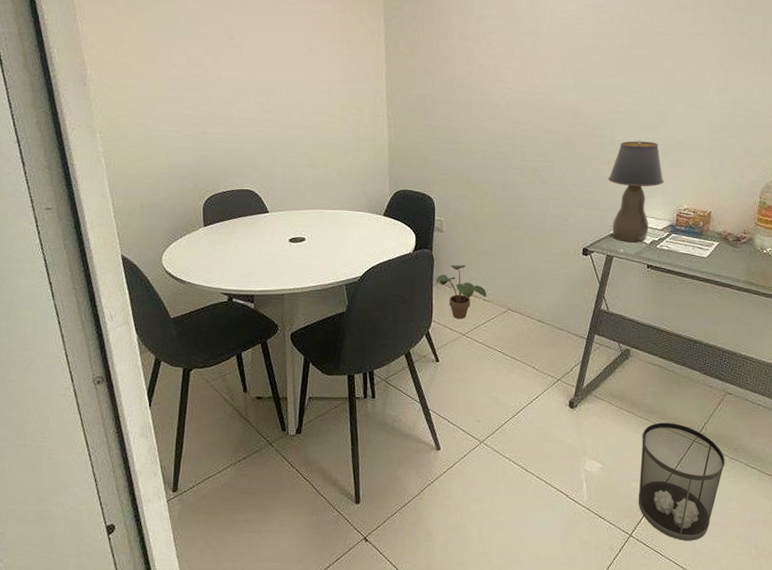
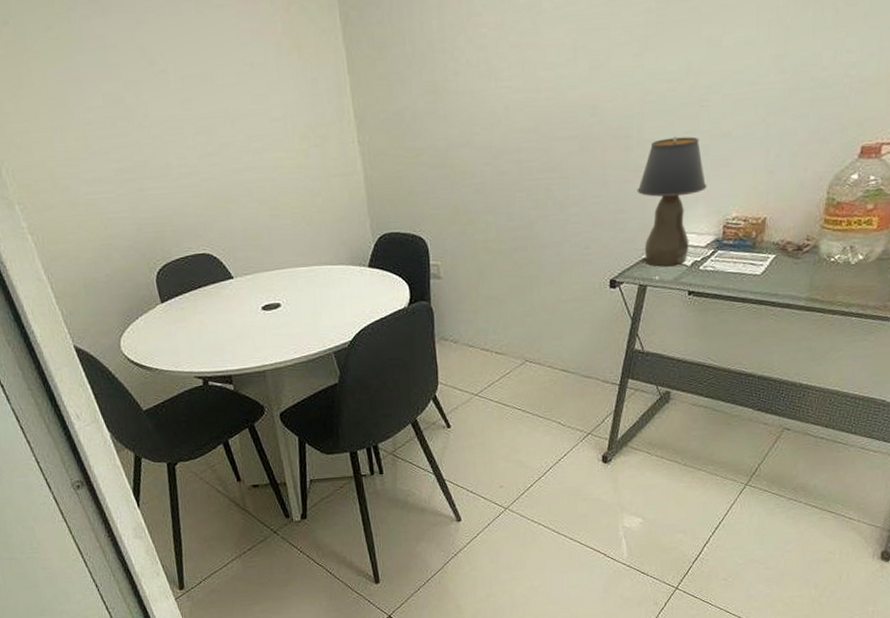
potted plant: present [436,265,487,320] -> none [438,315,500,378]
waste bin: present [638,422,725,541] -> none [684,467,782,588]

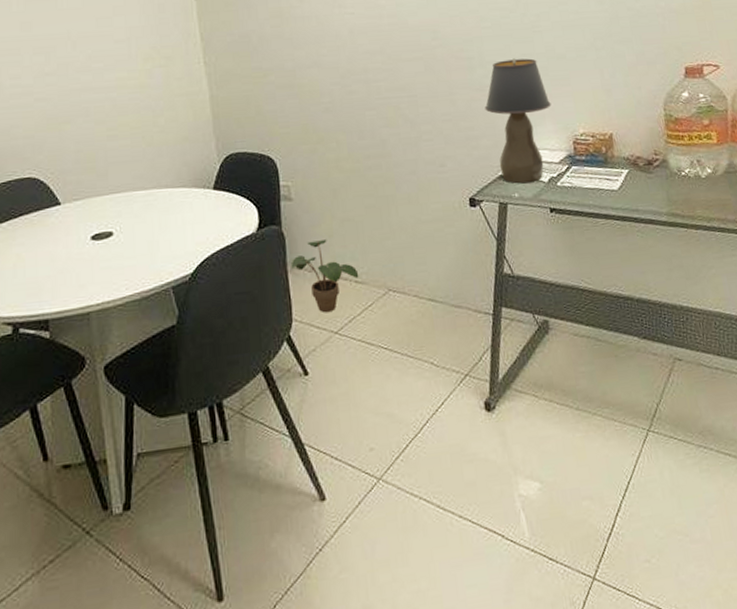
potted plant: none [438,315,500,378] -> present [290,240,359,313]

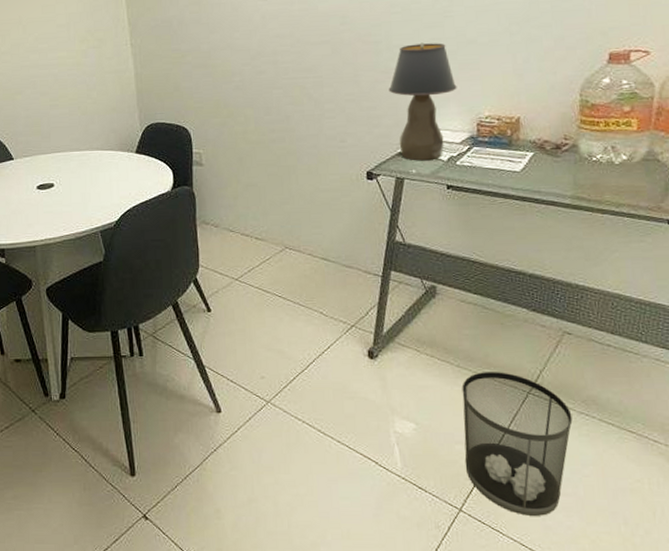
potted plant: present [290,240,359,313] -> none [199,201,259,262]
waste bin: none [583,410,693,574] -> present [462,372,573,516]

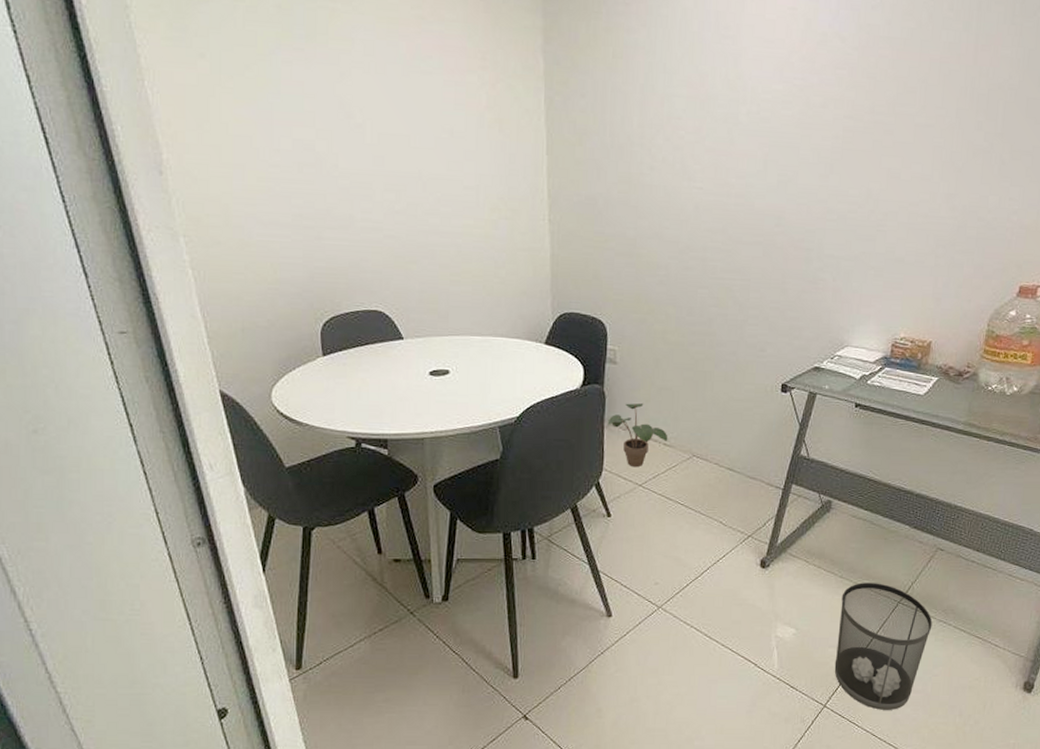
potted plant: none [199,201,259,262] -> present [607,403,668,468]
table lamp: present [388,42,457,161] -> none [813,255,879,378]

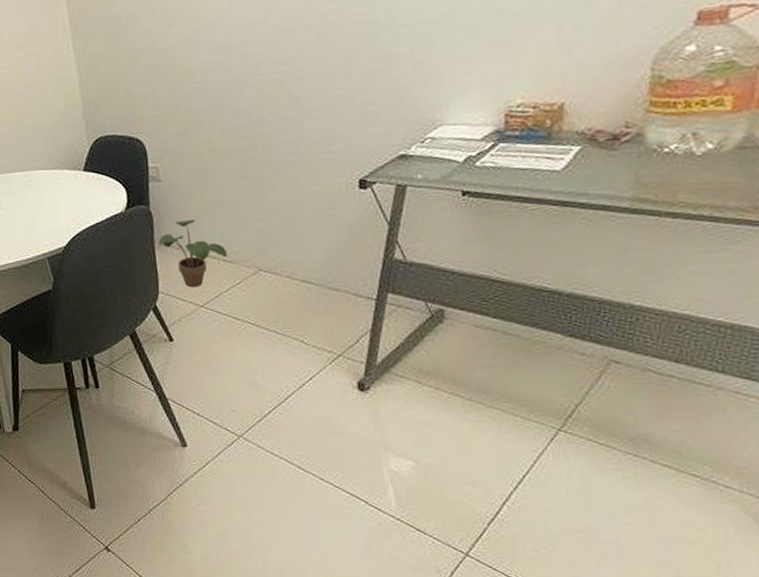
waste bin: present [834,583,933,710] -> none [473,406,616,565]

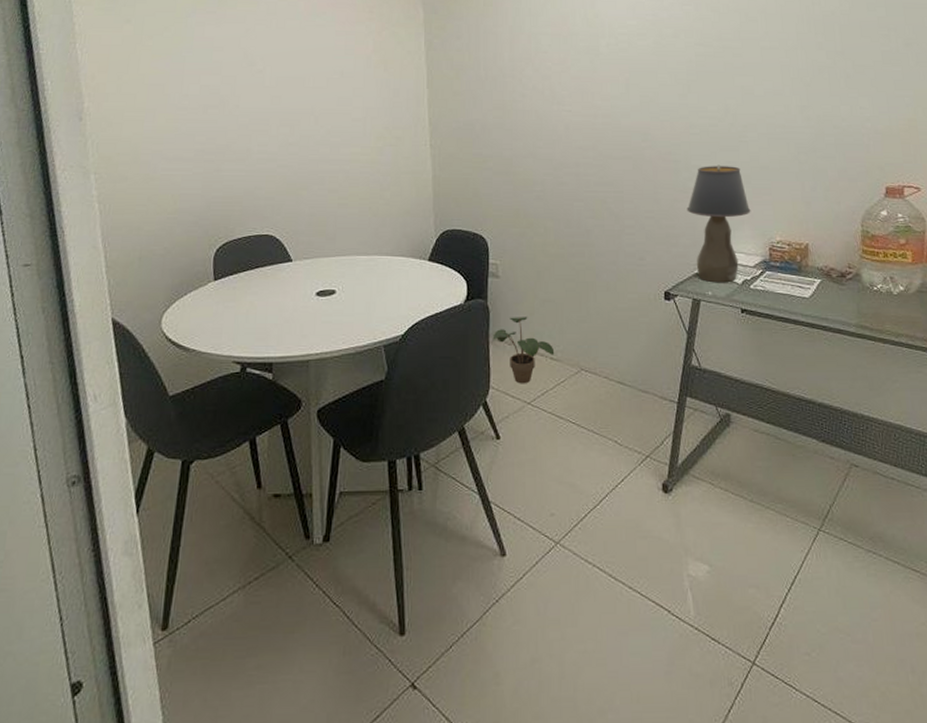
table lamp: none [388,16,480,164] -> present [687,165,751,283]

